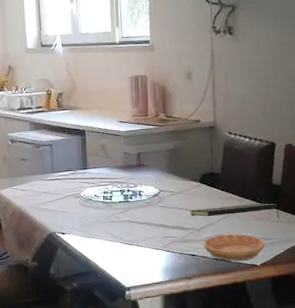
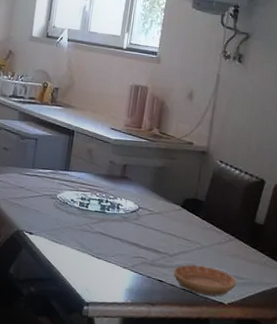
notepad: present [189,203,280,219] -> none [165,233,257,260]

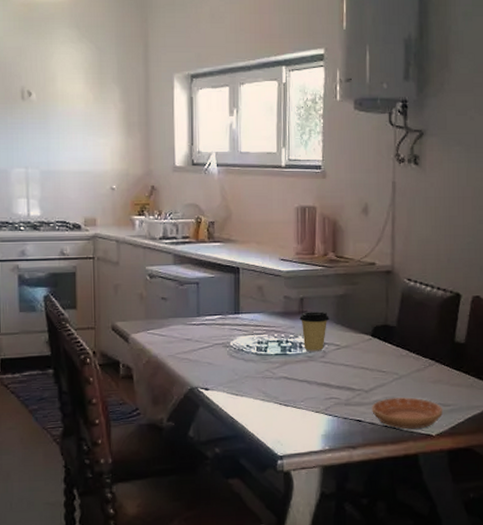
coffee cup: none [120,177,147,215] -> present [299,311,329,353]

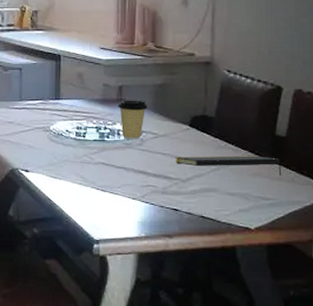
notepad: none [357,363,461,382] -> present [174,155,282,176]
saucer: present [372,397,442,429] -> none [189,189,262,222]

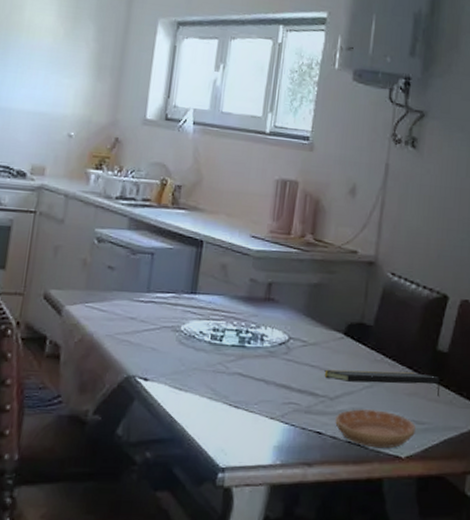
coffee cup: present [118,100,148,140] -> none [264,299,299,348]
saucer: none [189,189,262,222] -> present [335,409,416,449]

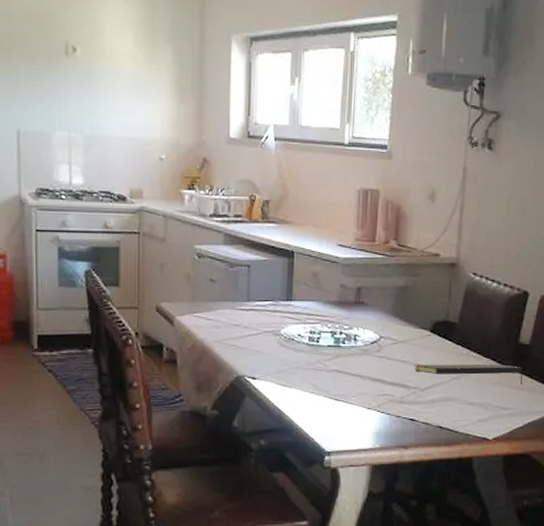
saucer: present [335,409,416,449] -> none [427,398,501,432]

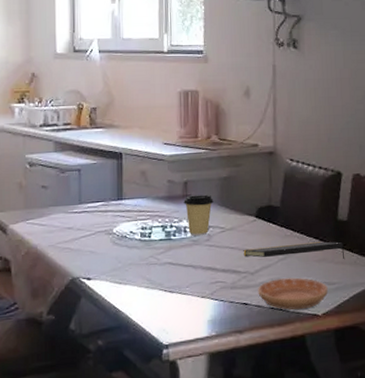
coffee cup: none [355,302,387,346] -> present [183,194,214,237]
saucer: none [427,398,501,432] -> present [258,277,328,310]

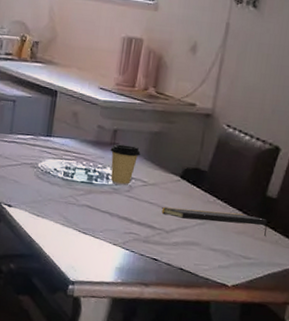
saucer: present [258,277,328,310] -> none [170,242,242,277]

